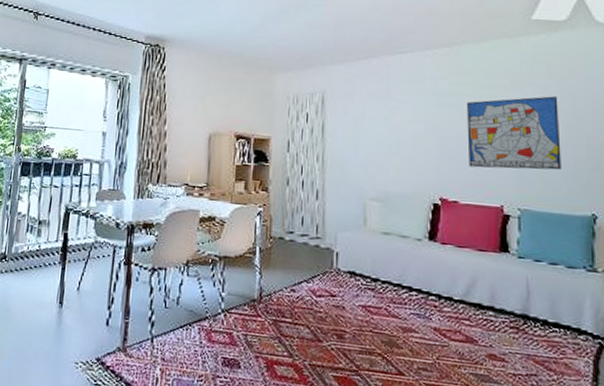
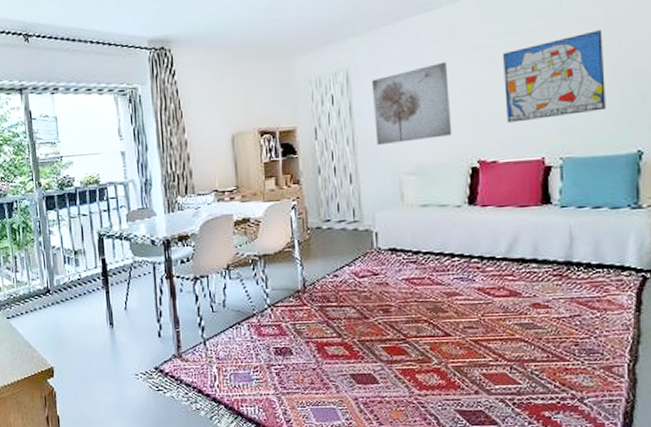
wall art: none [344,100,417,170] -> present [371,61,452,146]

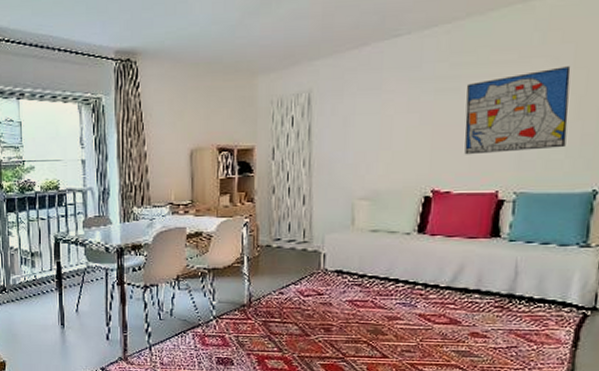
wall art: present [371,61,452,146] -> none [332,89,410,169]

